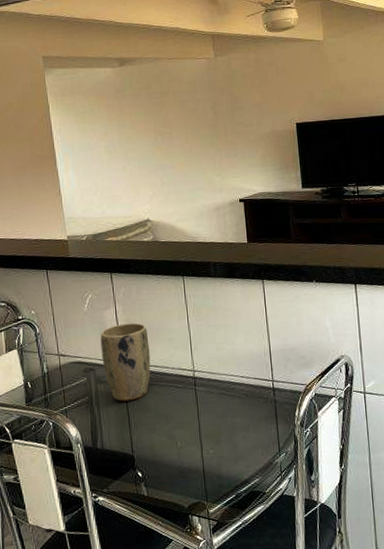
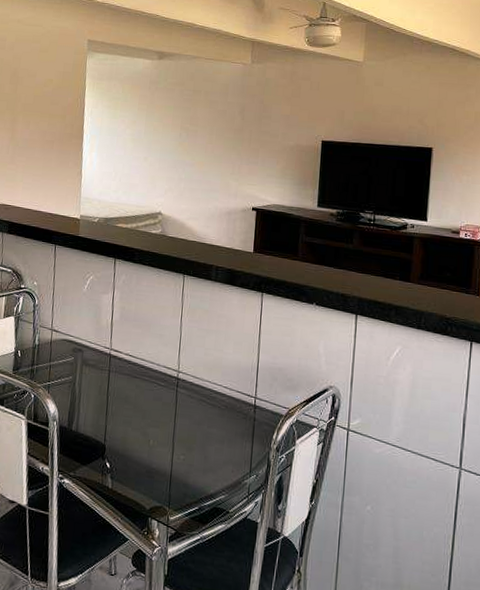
plant pot: present [100,322,151,402] -> none [91,310,140,389]

